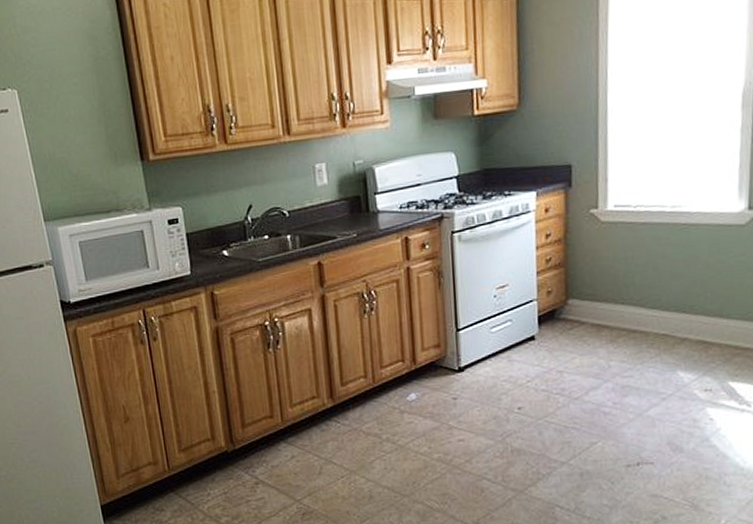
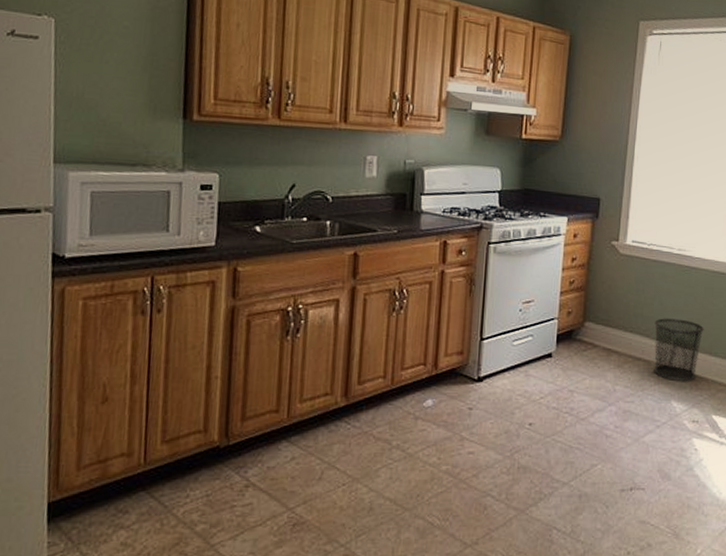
waste bin: none [649,282,711,350] -> present [654,318,704,381]

